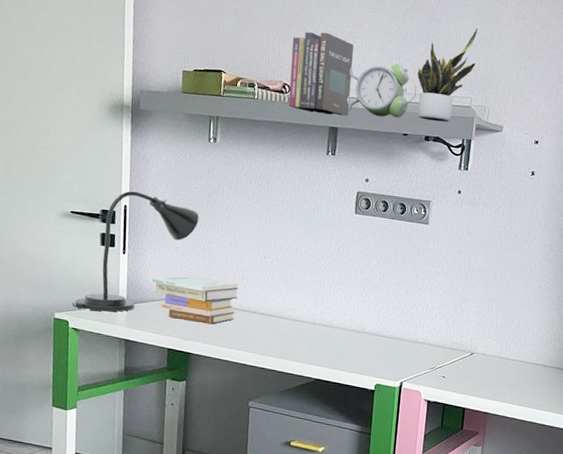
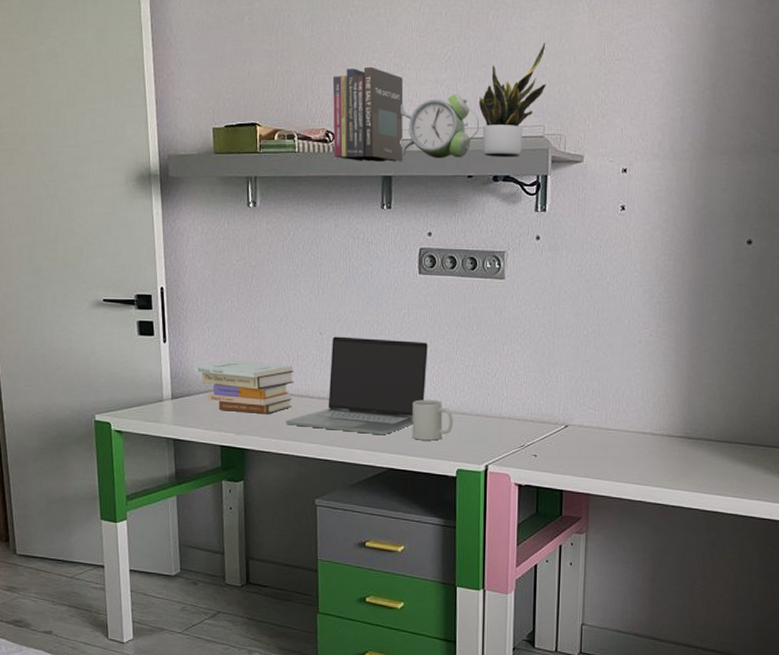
desk lamp: present [71,191,199,312] -> none [112,271,244,409]
laptop: none [228,261,359,350] -> present [286,336,429,435]
mug: none [338,321,376,358] -> present [412,399,453,441]

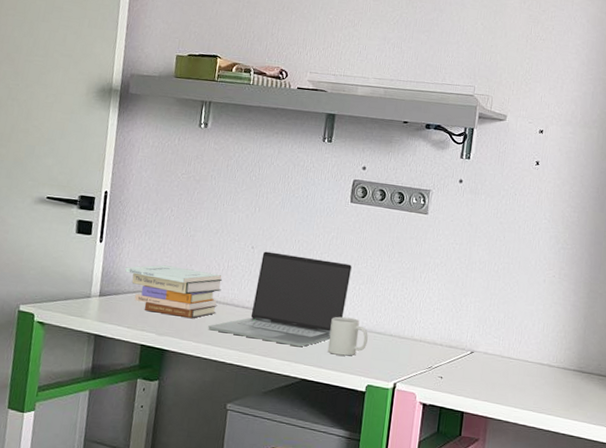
books: present [332,66,404,162] -> none [285,19,355,103]
alarm clock: present [401,94,479,159] -> none [347,51,418,106]
potted plant: present [479,43,546,157] -> none [419,19,482,111]

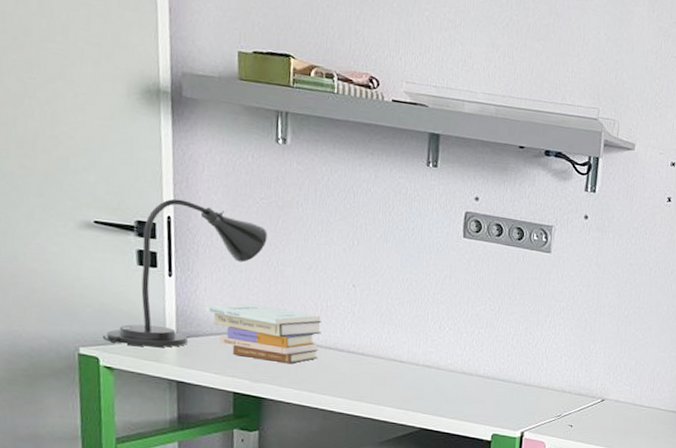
desk lamp: none [39,176,185,304] -> present [102,198,268,347]
laptop: present [208,251,353,347] -> none [310,290,470,395]
mug: present [327,316,368,356] -> none [447,362,491,404]

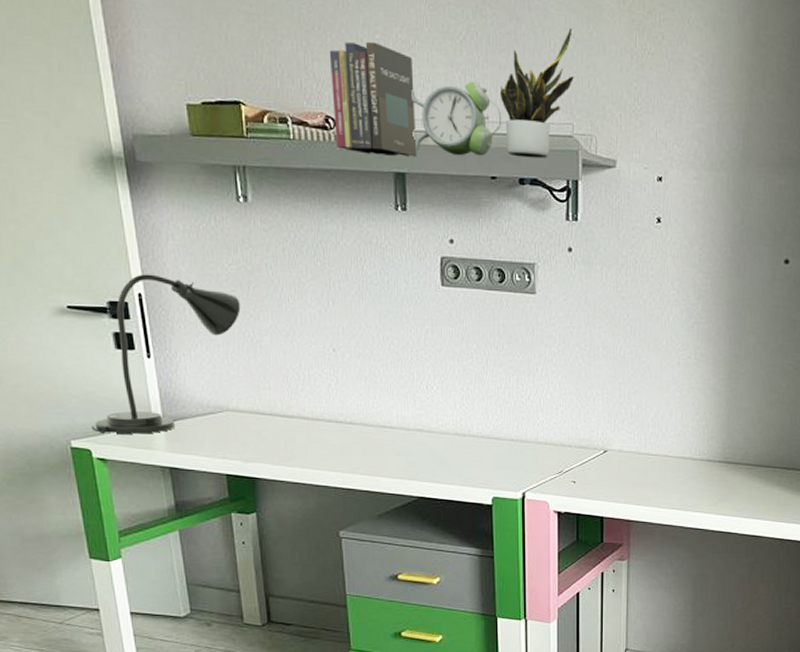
books: present [204,304,322,364] -> none [187,380,307,440]
books: none [377,15,457,122] -> present [329,41,417,157]
alarm clock: none [452,61,534,127] -> present [411,81,501,156]
potted plant: none [535,27,606,136] -> present [500,28,574,159]

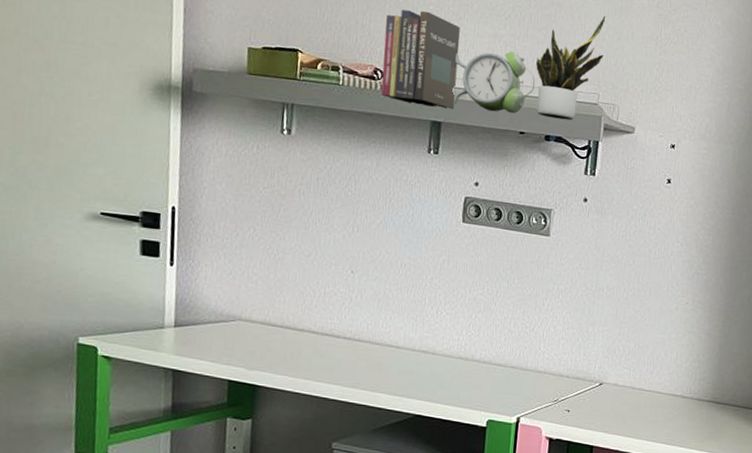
desk lamp: present [91,274,241,434] -> none [101,189,269,336]

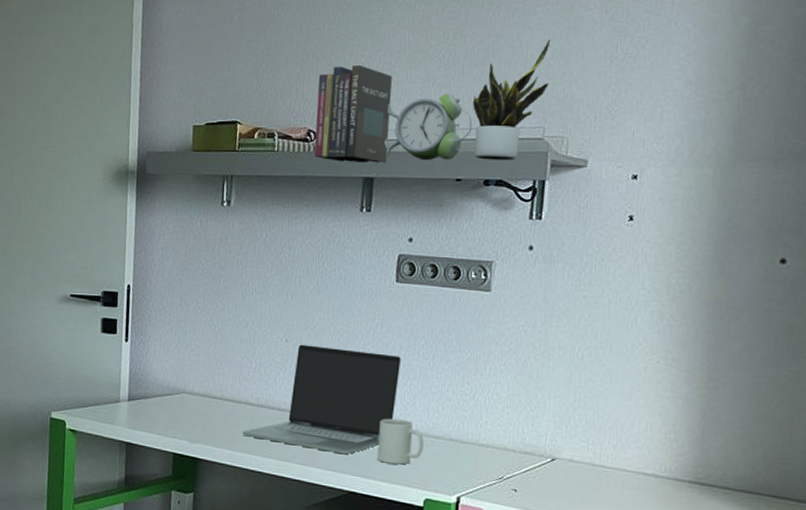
laptop: none [305,276,468,381] -> present [242,344,402,455]
mug: none [442,347,487,390] -> present [376,418,424,465]

